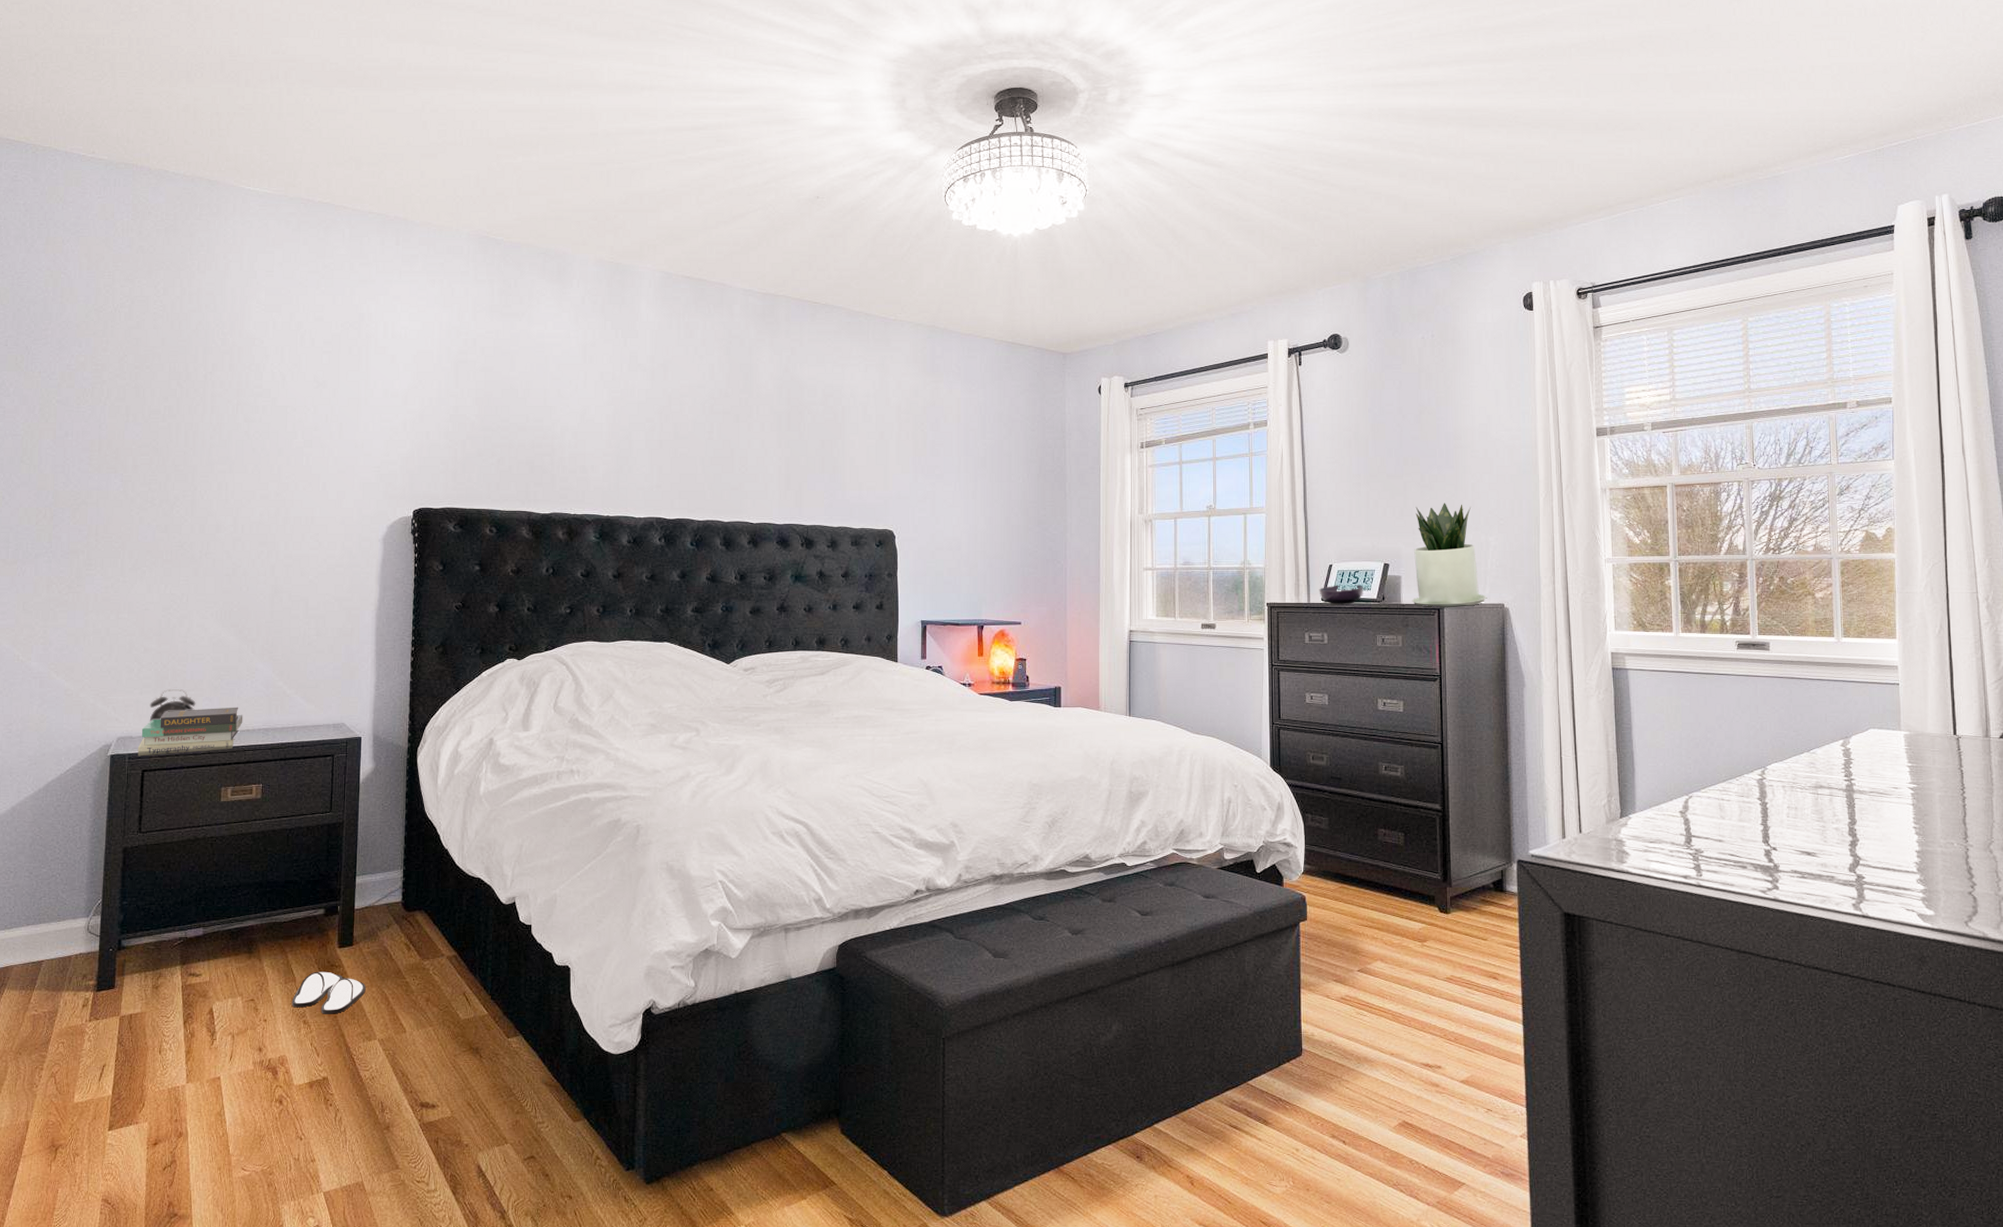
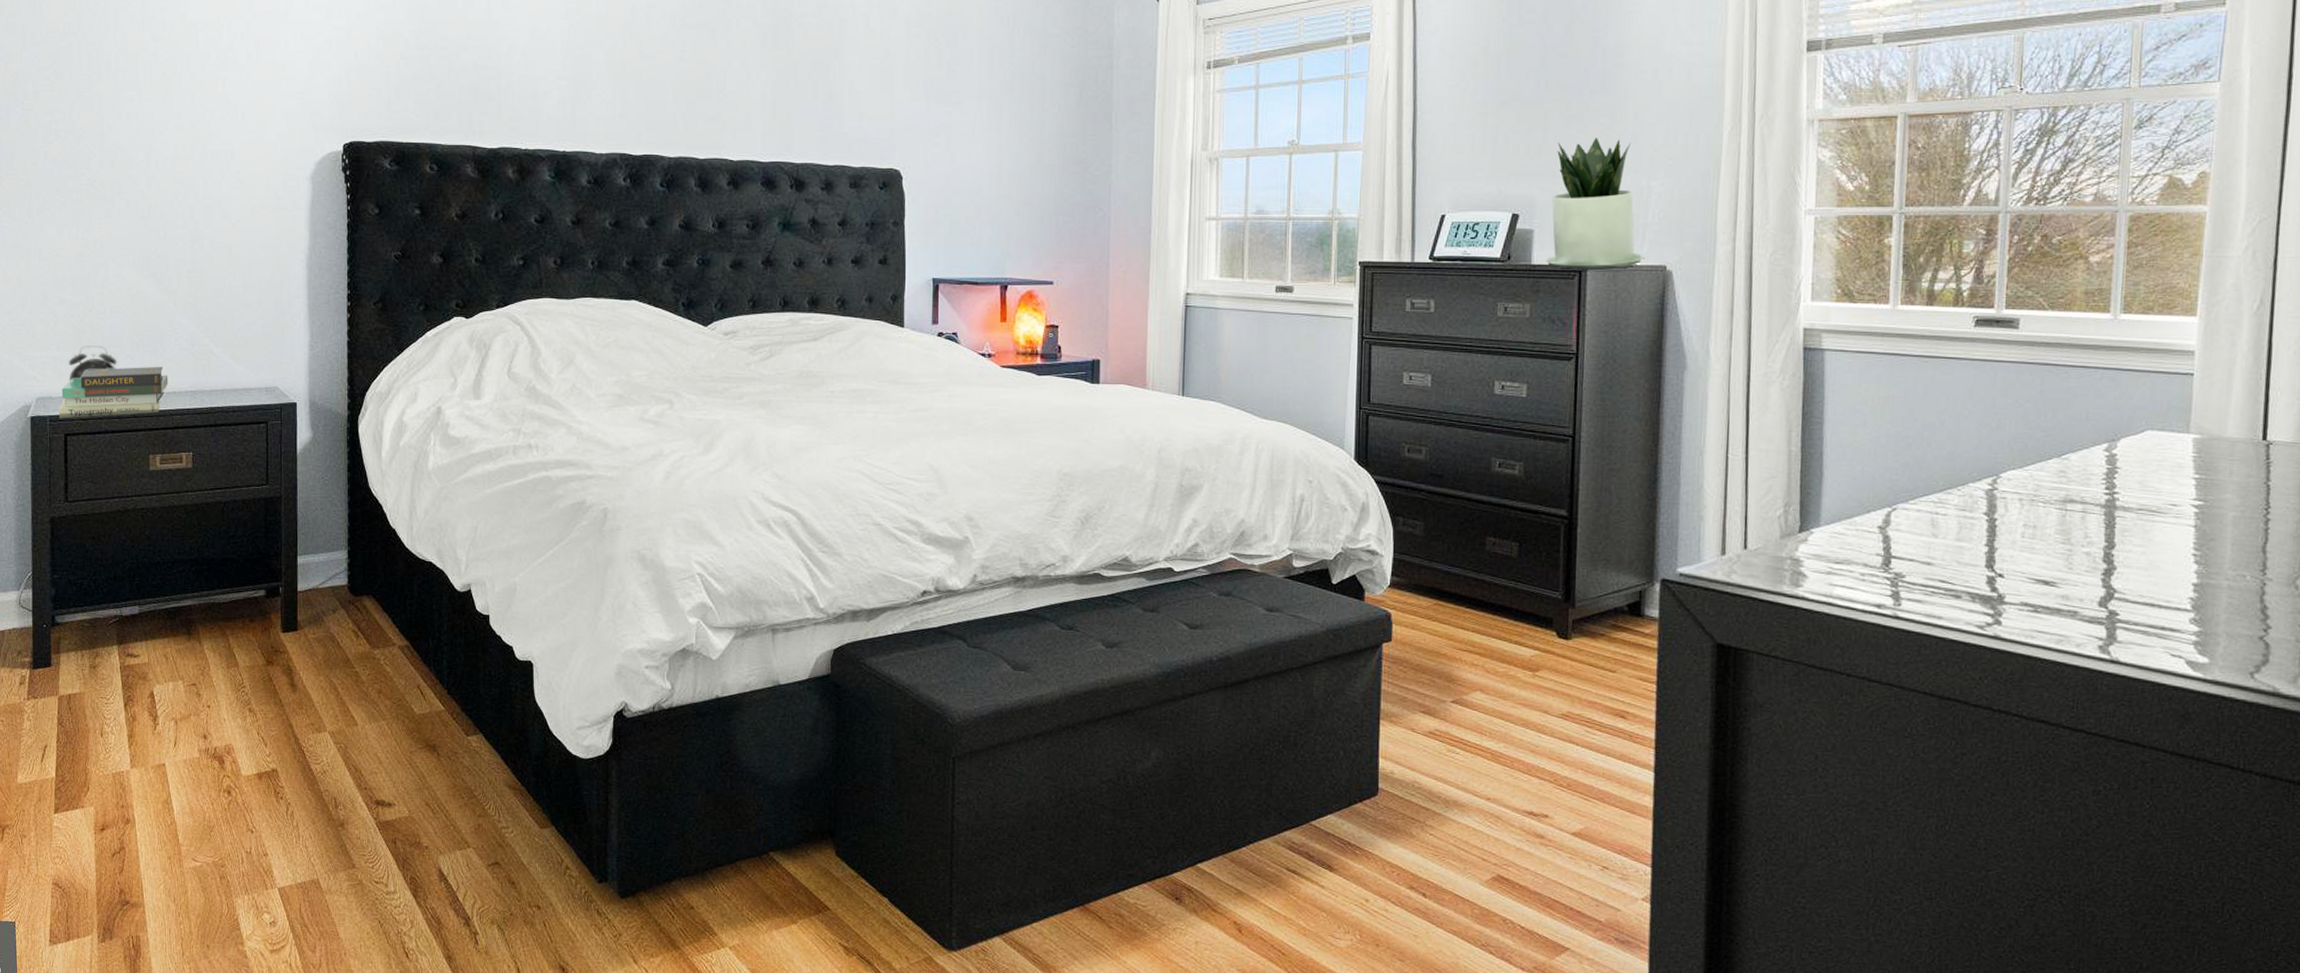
slippers: present [291,971,366,1014] -> none [235,657,313,703]
bowl: present [1319,585,1364,605] -> none [1426,240,1484,265]

